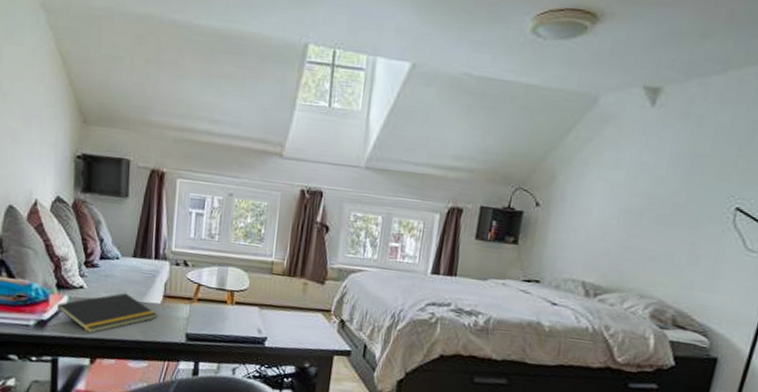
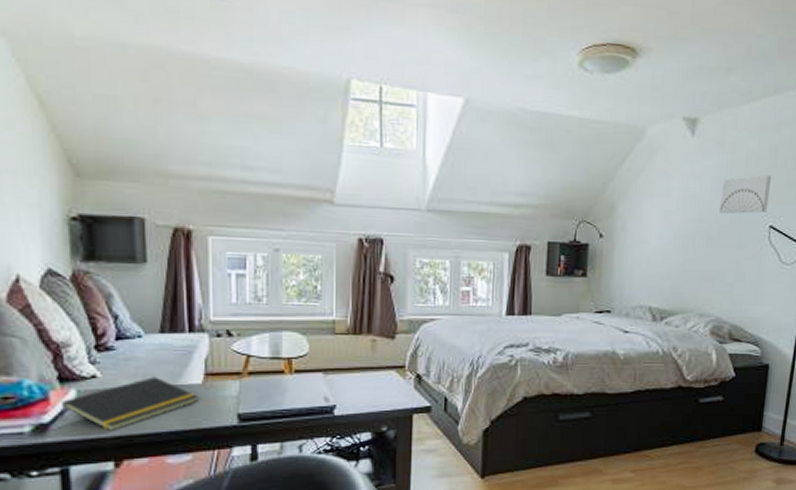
wall art: none [675,152,745,193] -> present [719,175,772,214]

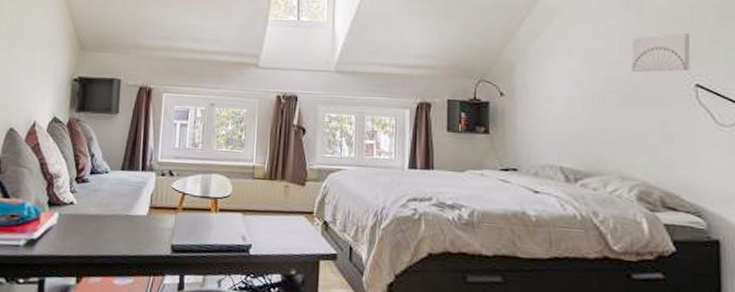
notepad: present [59,377,199,431] -> none [44,206,143,250]

